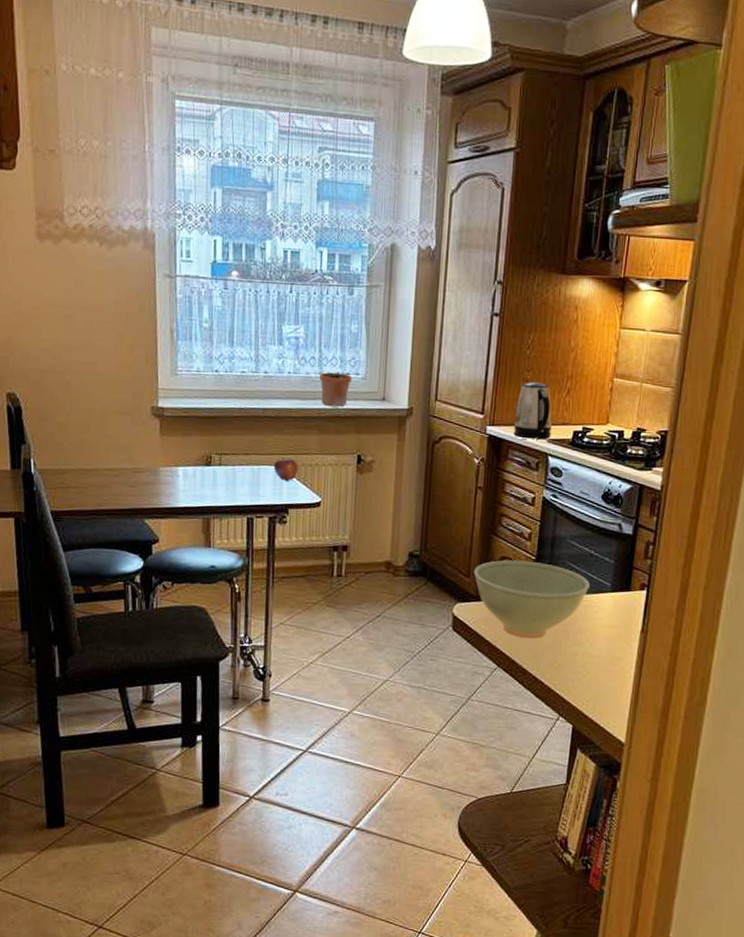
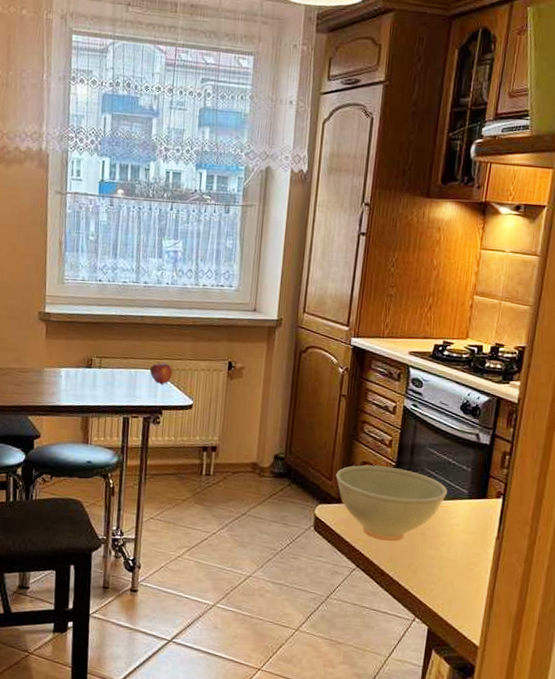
planter: present [320,372,352,408] -> none [195,284,225,317]
kettle: present [513,382,553,440] -> none [377,297,415,352]

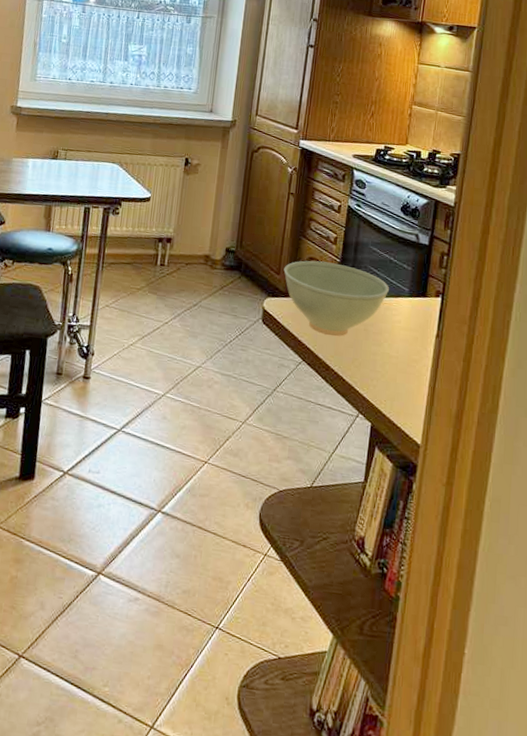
fruit: present [149,362,173,384] -> none [111,156,133,177]

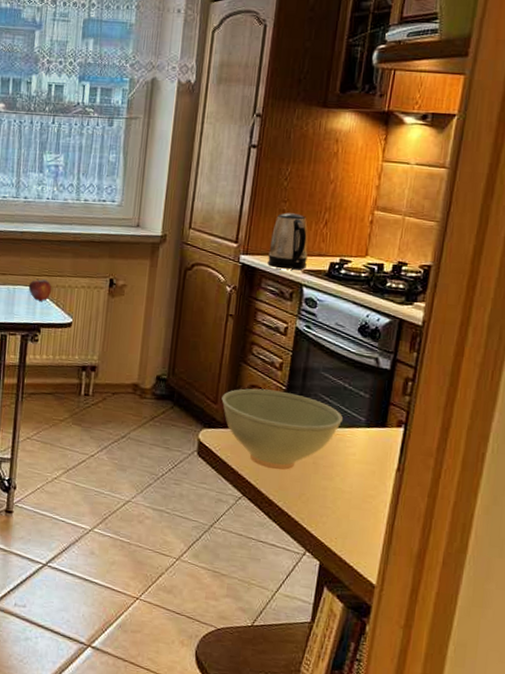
fruit: none [111,156,133,177] -> present [28,279,52,301]
kettle: none [323,104,358,155] -> present [267,213,309,270]

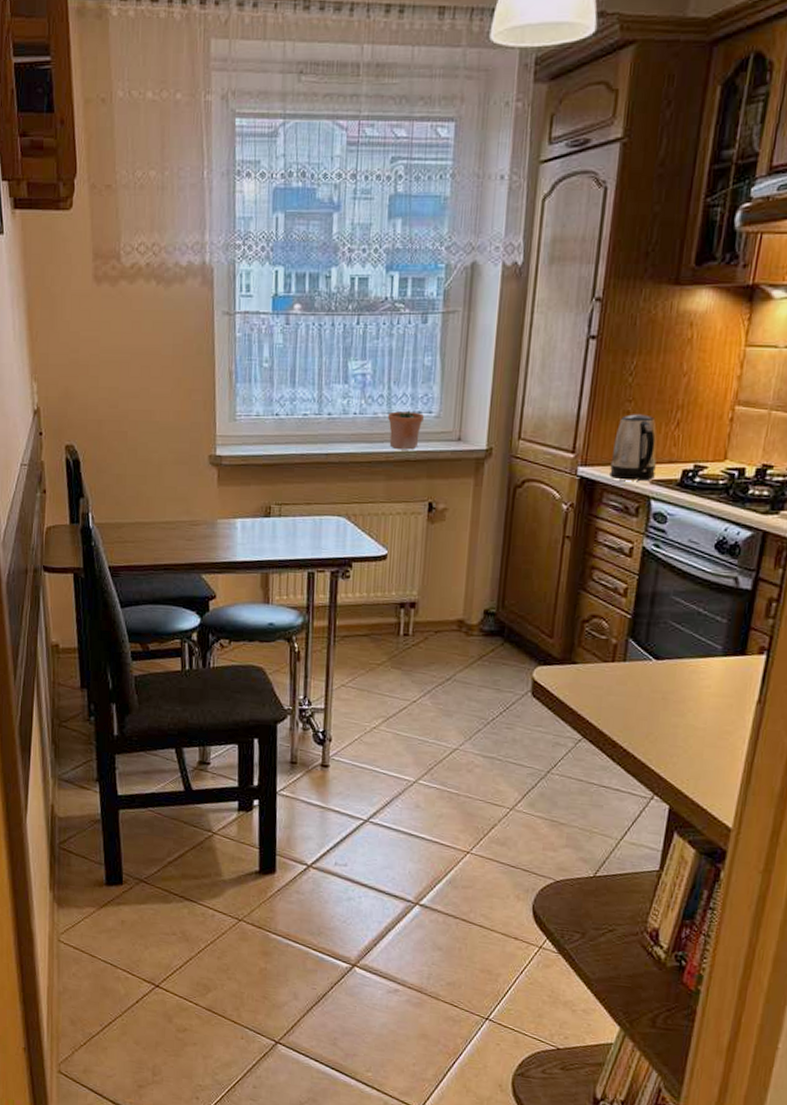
fruit: present [28,279,52,301] -> none [336,507,364,532]
planter: none [76,198,108,233] -> present [388,410,424,450]
bowl: present [221,388,344,470] -> none [558,618,697,707]

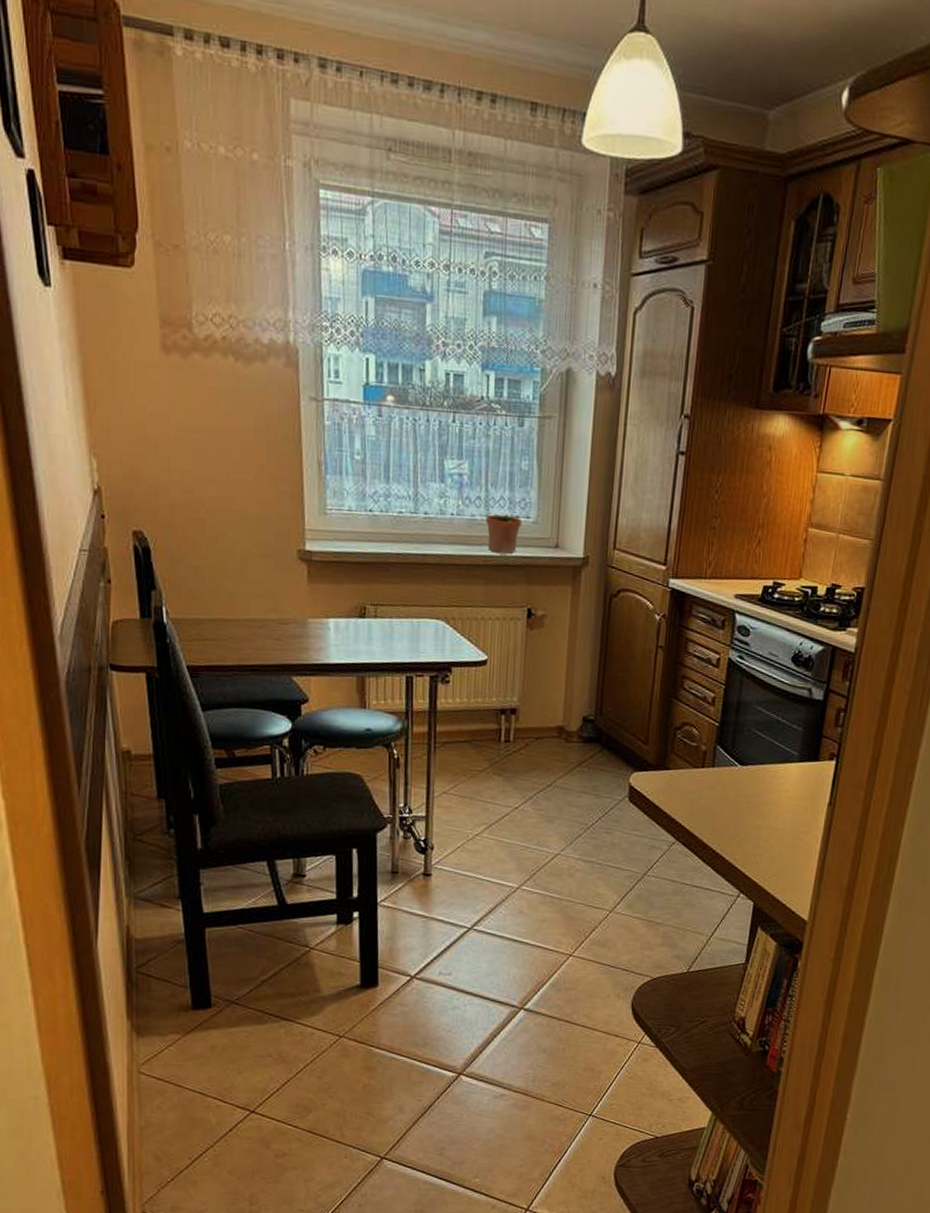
kettle: present [609,414,658,481] -> none [698,530,741,595]

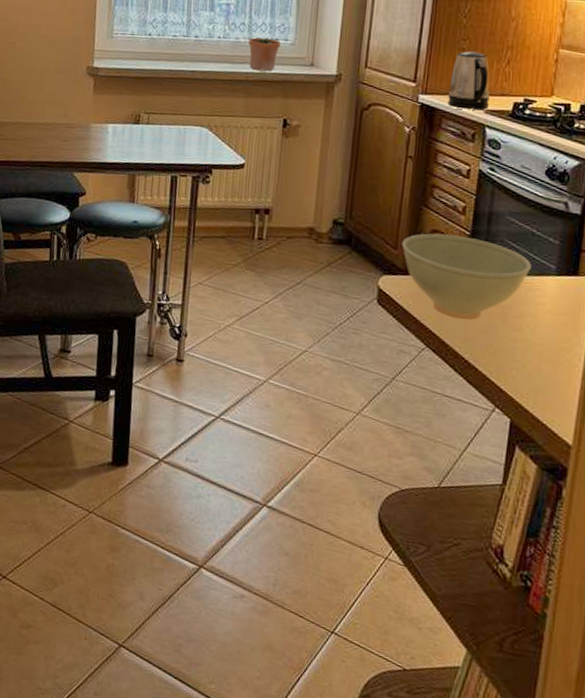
bowl: none [652,726,777,811] -> present [402,233,532,320]
kettle: none [698,530,741,595] -> present [448,51,491,110]

